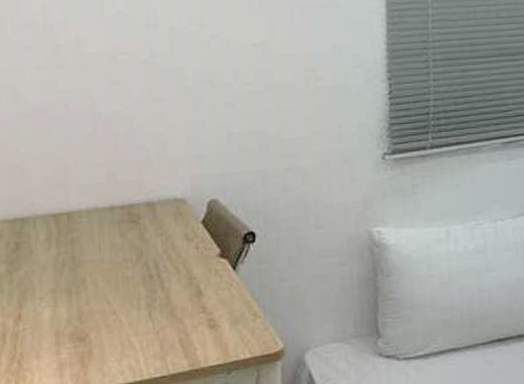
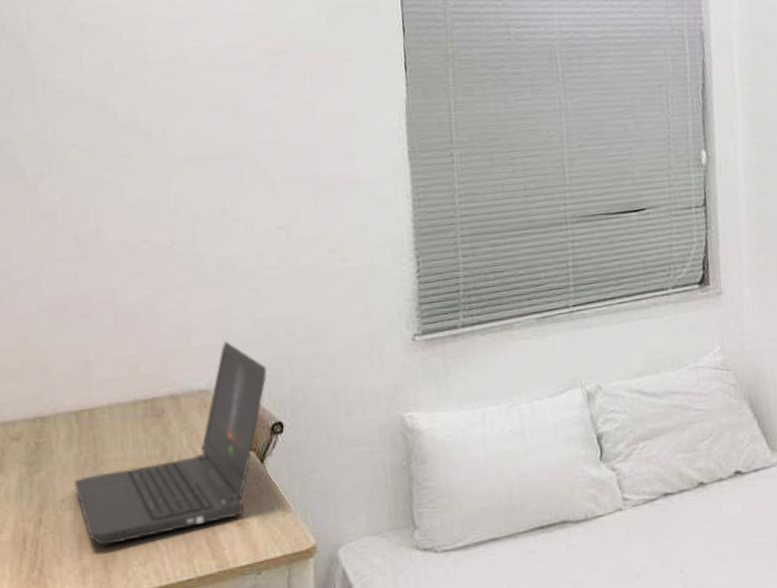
laptop computer: none [52,152,241,342] -> present [73,340,267,546]

